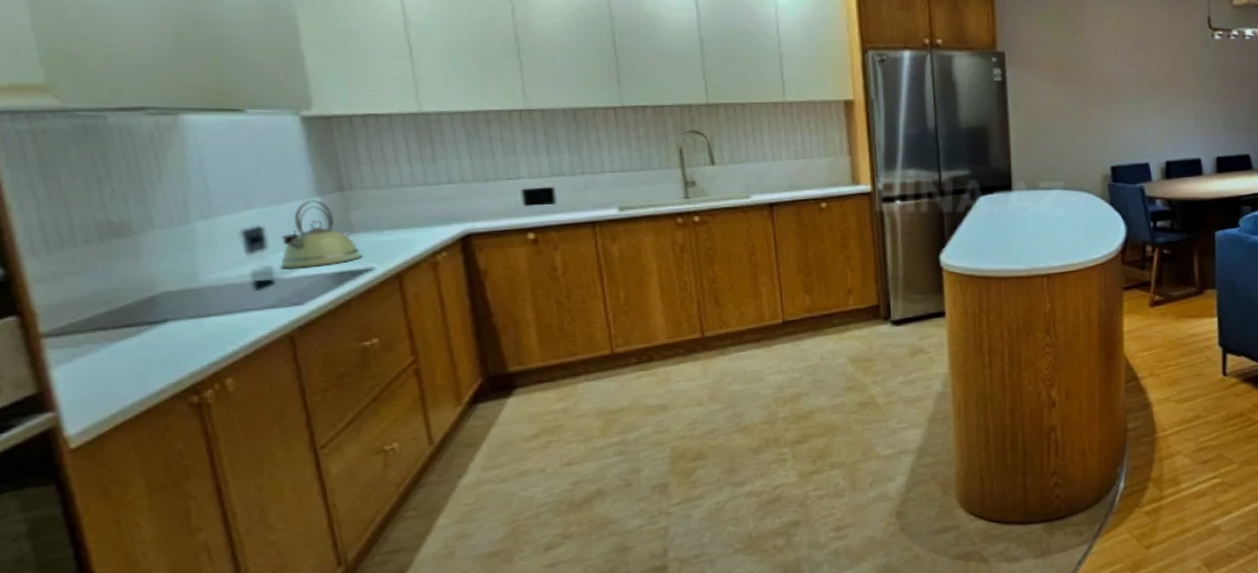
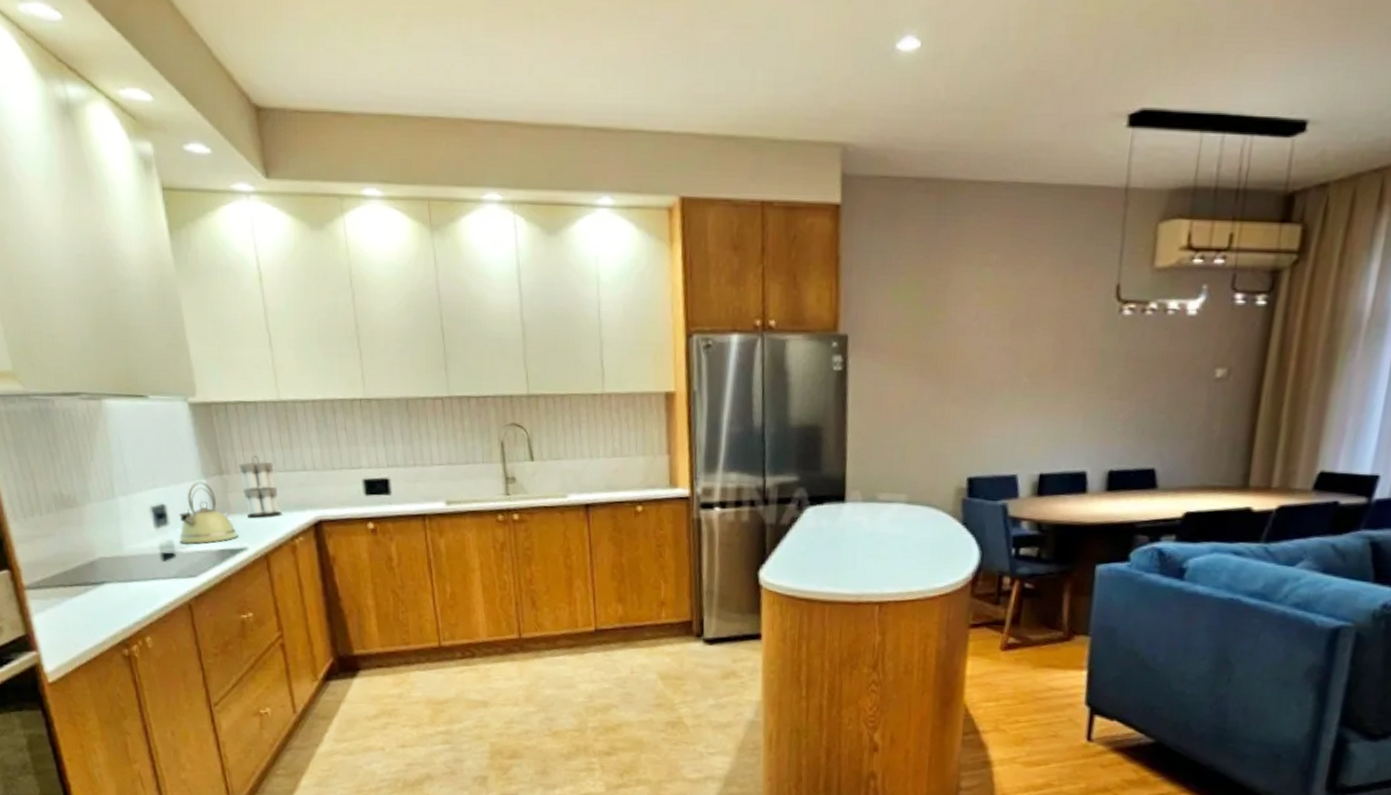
spice rack: none [366,169,421,236] -> present [239,455,283,519]

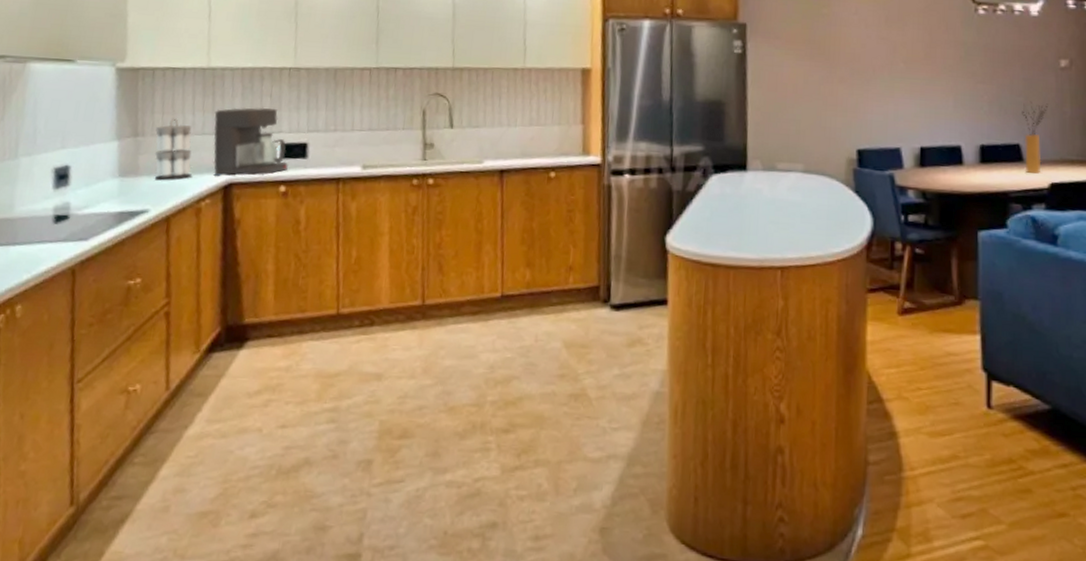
kettle: present [178,481,239,545] -> none [76,143,142,207]
coffee maker: none [293,442,373,514] -> present [213,107,288,177]
vase: none [1157,419,1195,502] -> present [1022,101,1049,174]

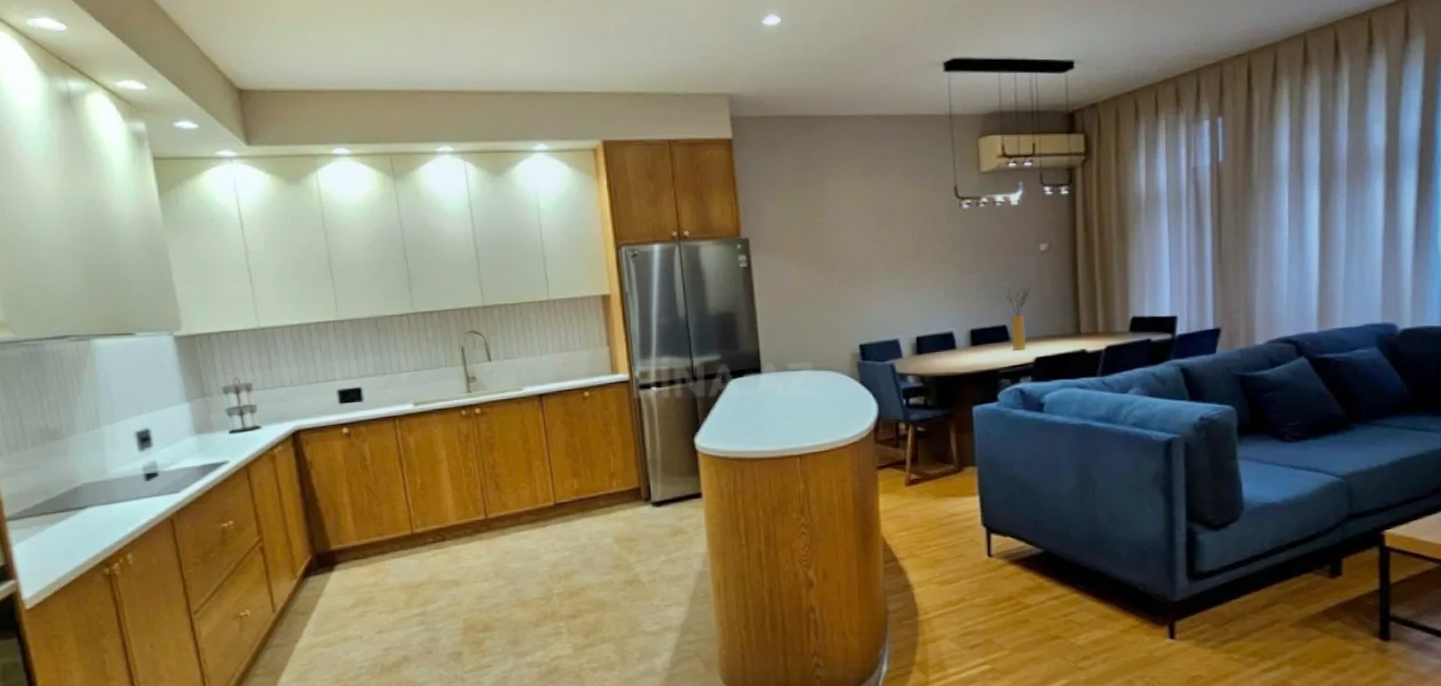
coffee maker: present [213,107,288,177] -> none [272,359,347,425]

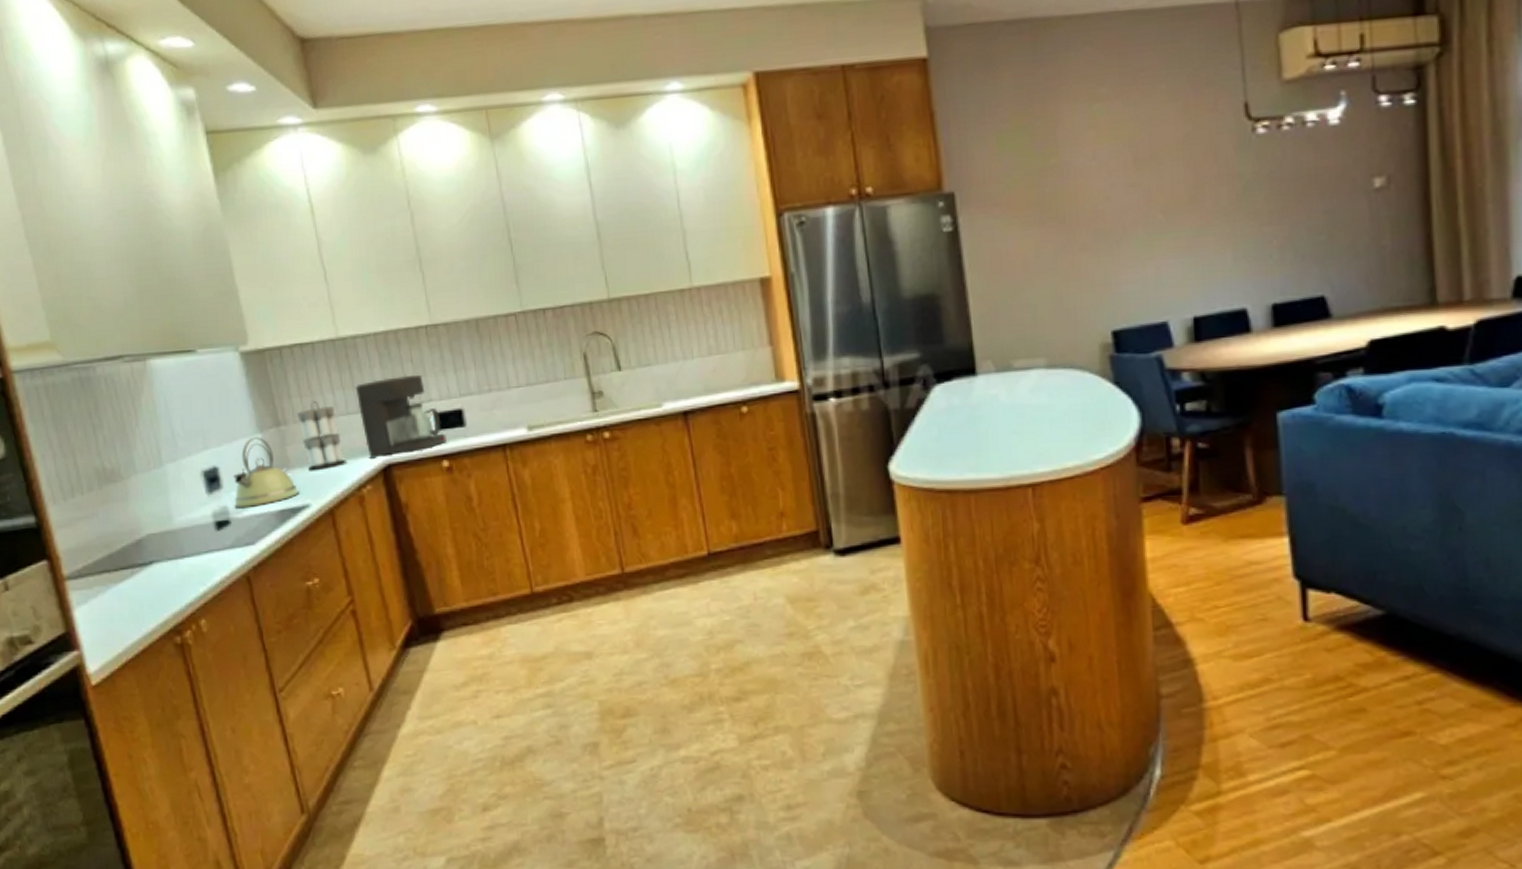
kettle: none [162,405,220,463] -> present [232,436,300,508]
coffee maker: none [272,359,347,425] -> present [355,375,447,458]
vase: present [1007,285,1031,350] -> none [1325,238,1361,331]

